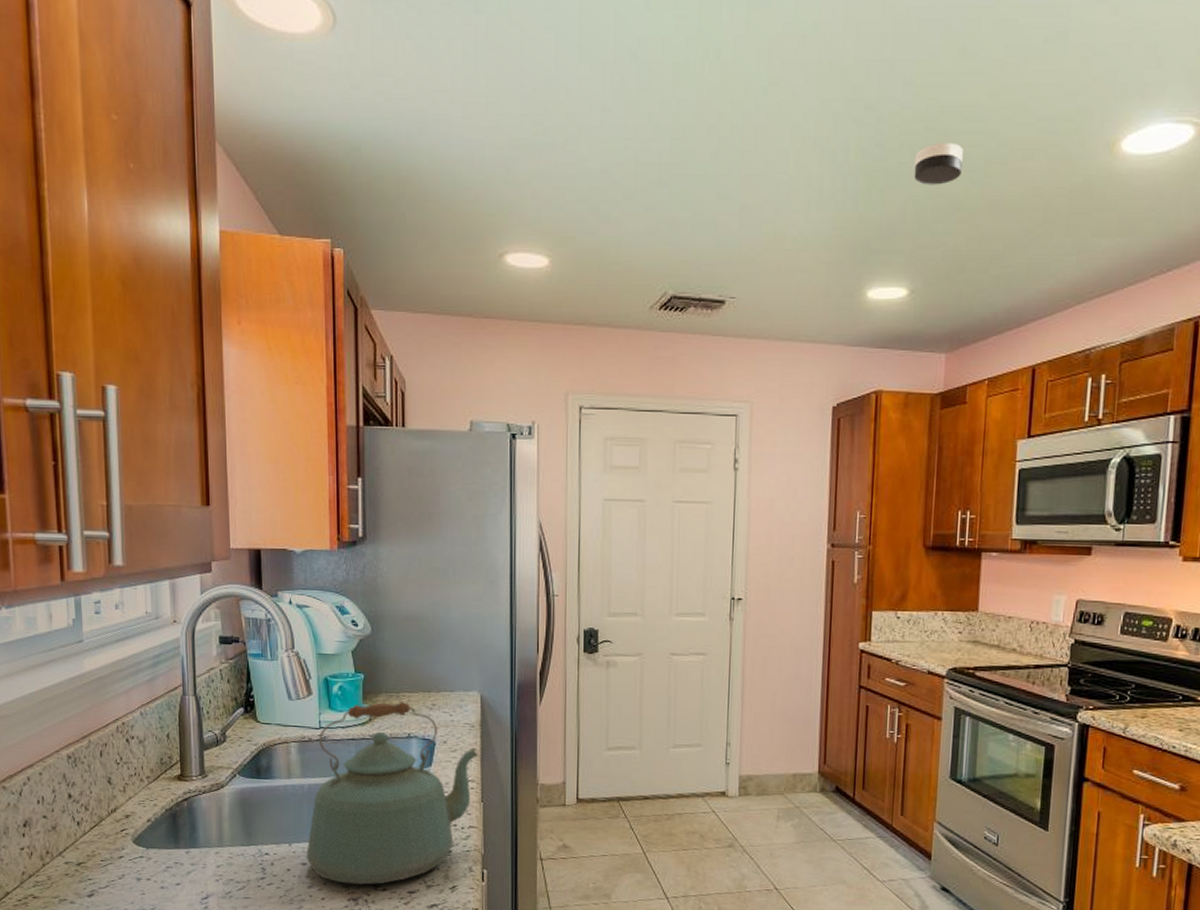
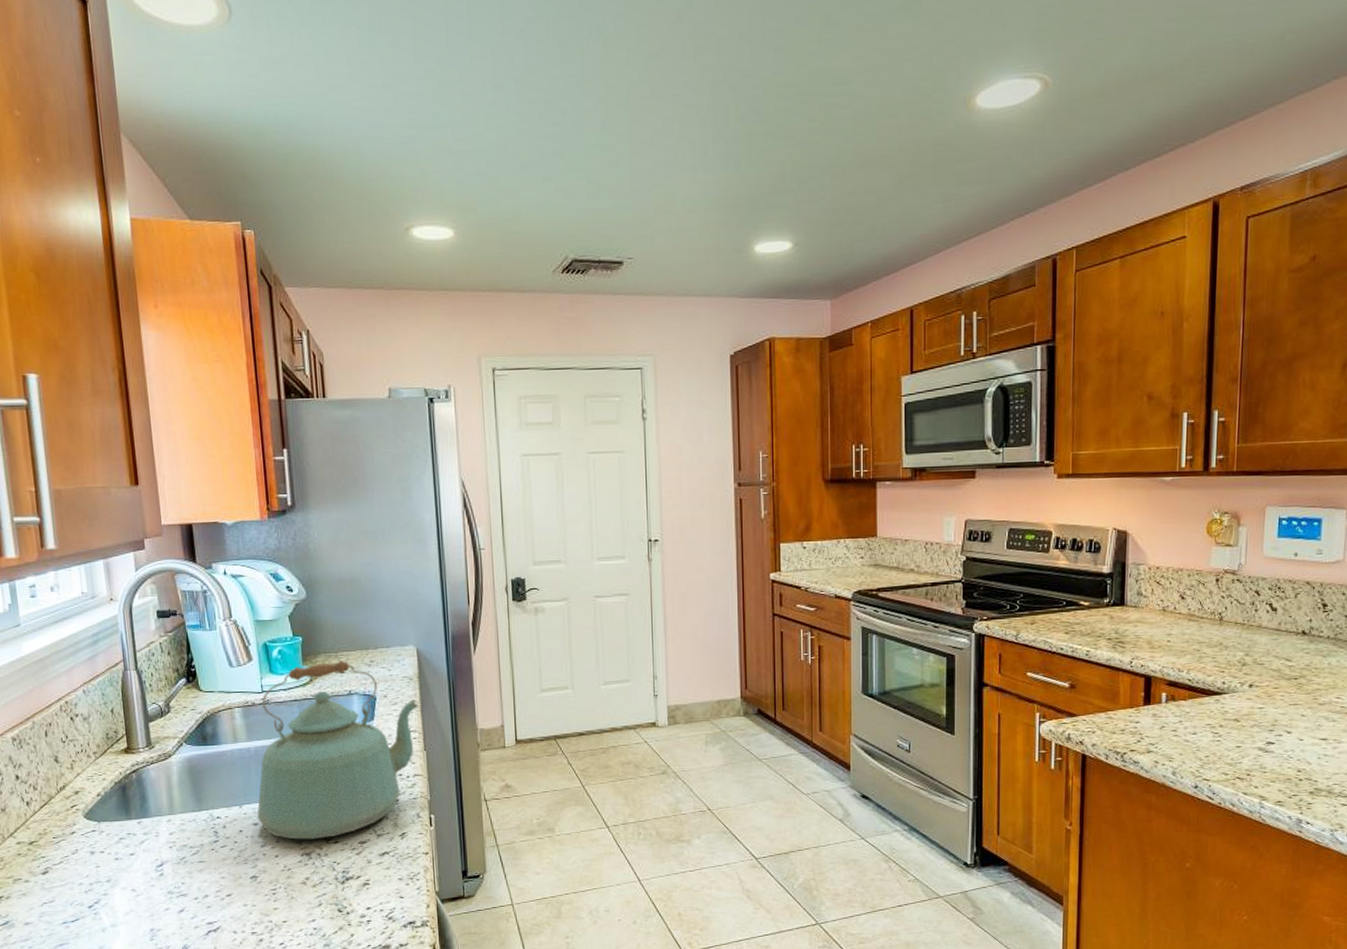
smoke detector: present [914,142,963,185] -> none [790,104,833,145]

